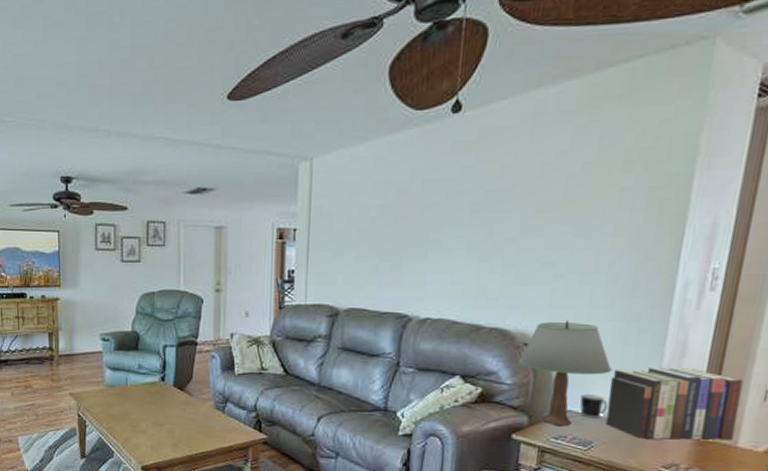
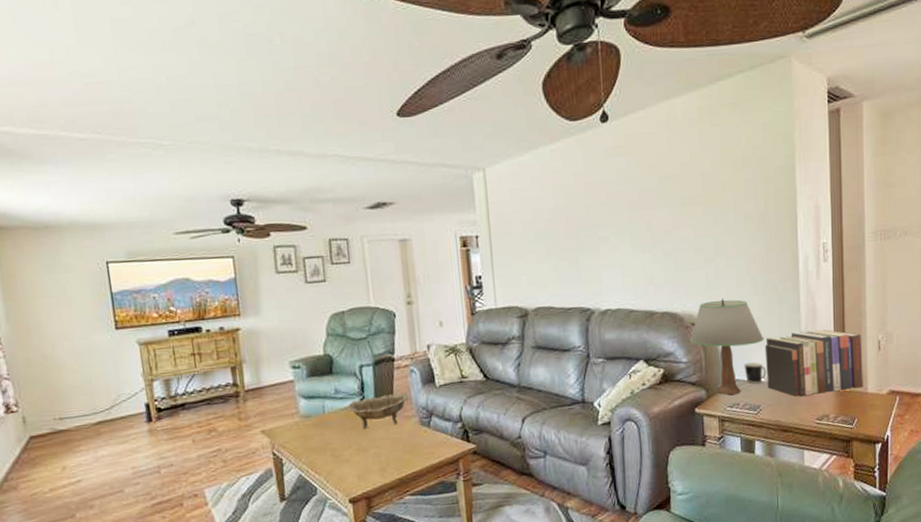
decorative bowl: none [148,376,206,406] -> present [347,392,408,430]

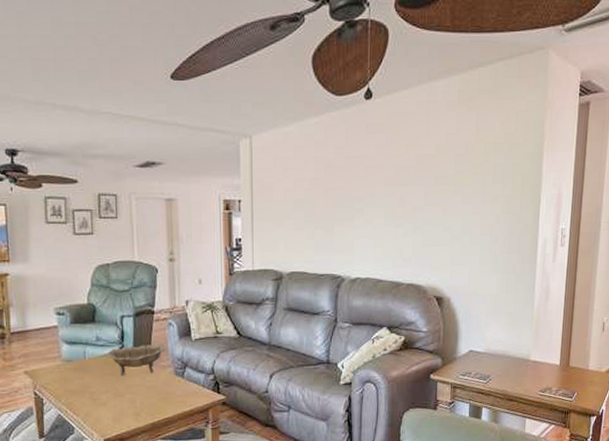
table lamp: present [689,298,764,396] -> none [430,274,499,365]
mug: present [744,362,767,384] -> none [478,336,499,356]
books: present [764,329,863,397] -> none [498,309,588,370]

